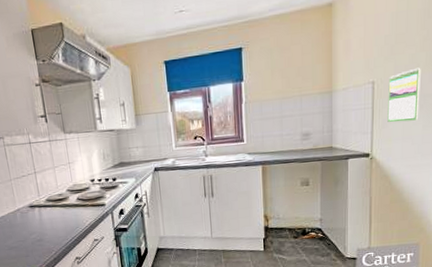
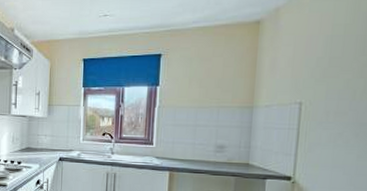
calendar: present [387,67,421,123] -> none [315,94,358,149]

